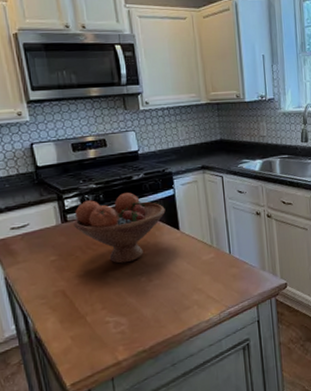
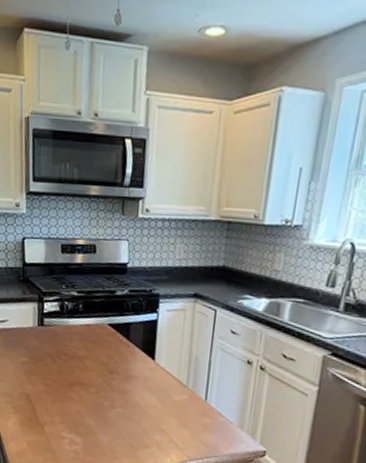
fruit bowl: present [73,192,166,264] -> none [49,307,144,383]

